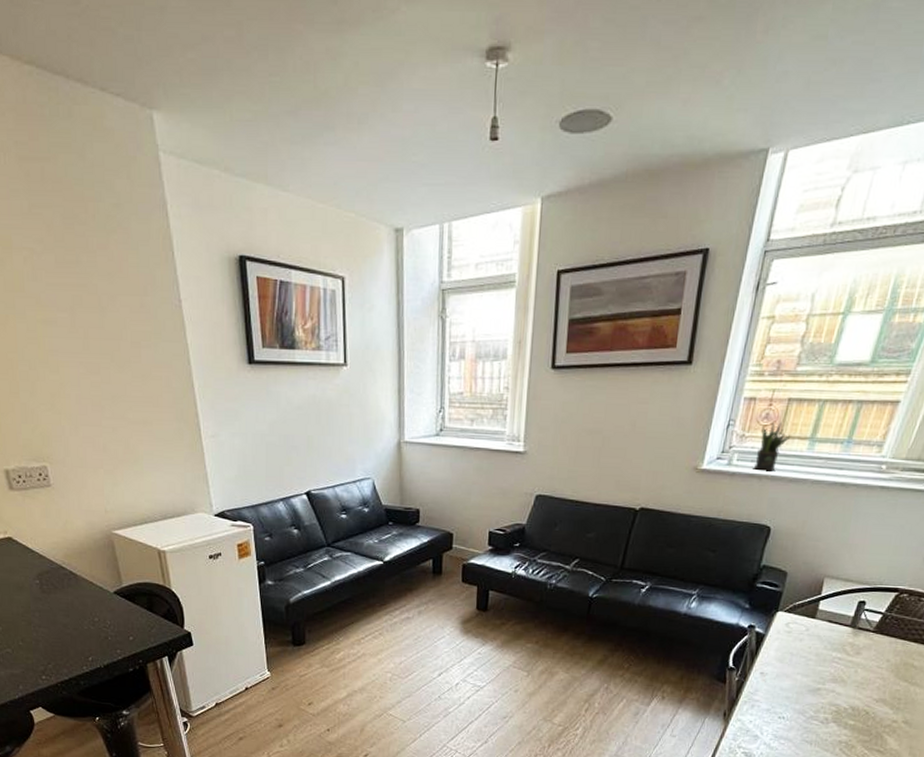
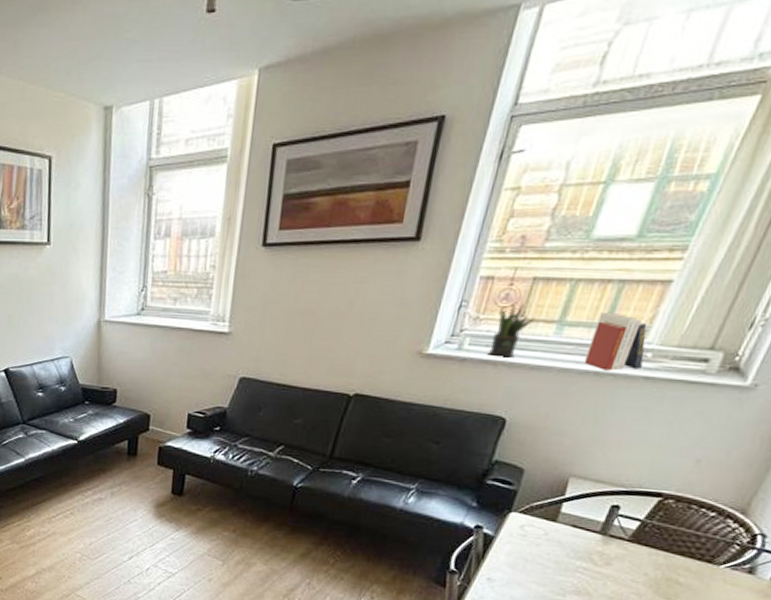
books: none [832,429,882,482] -> present [584,312,647,371]

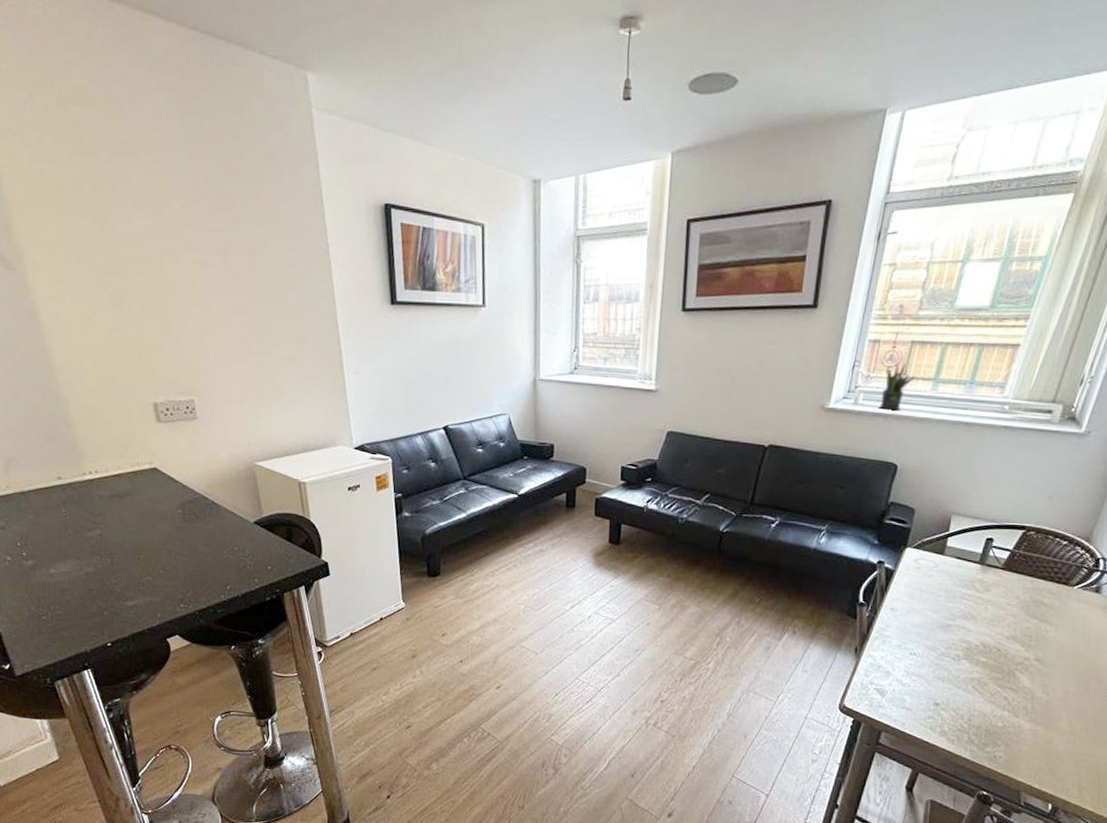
books: present [584,312,647,371] -> none [956,371,1003,422]

